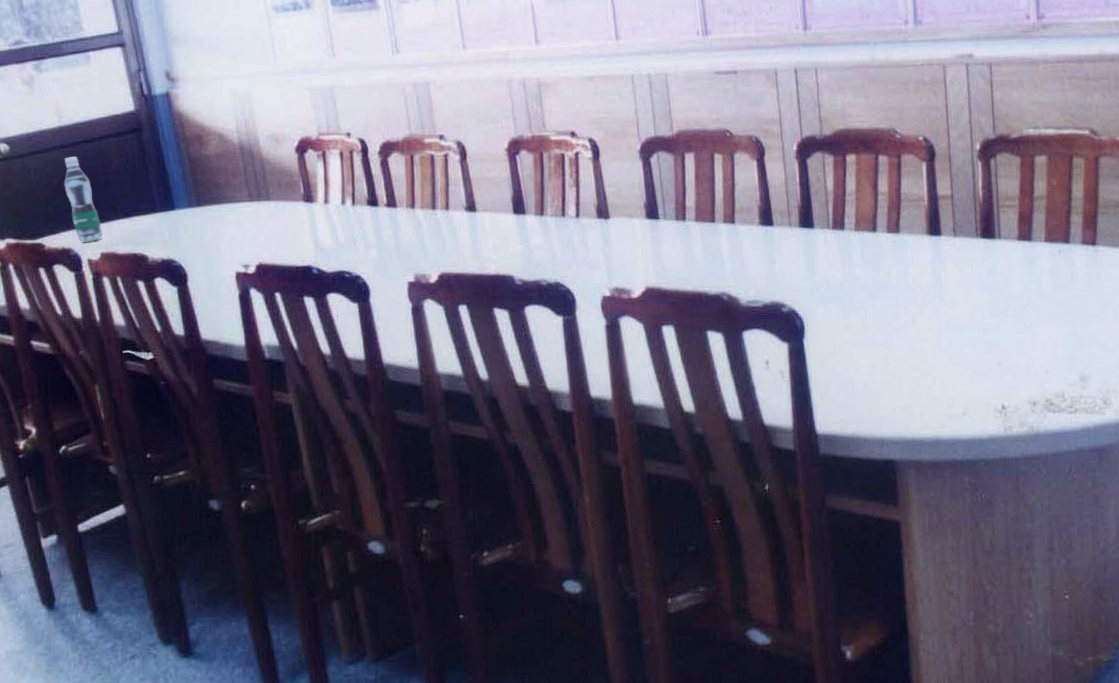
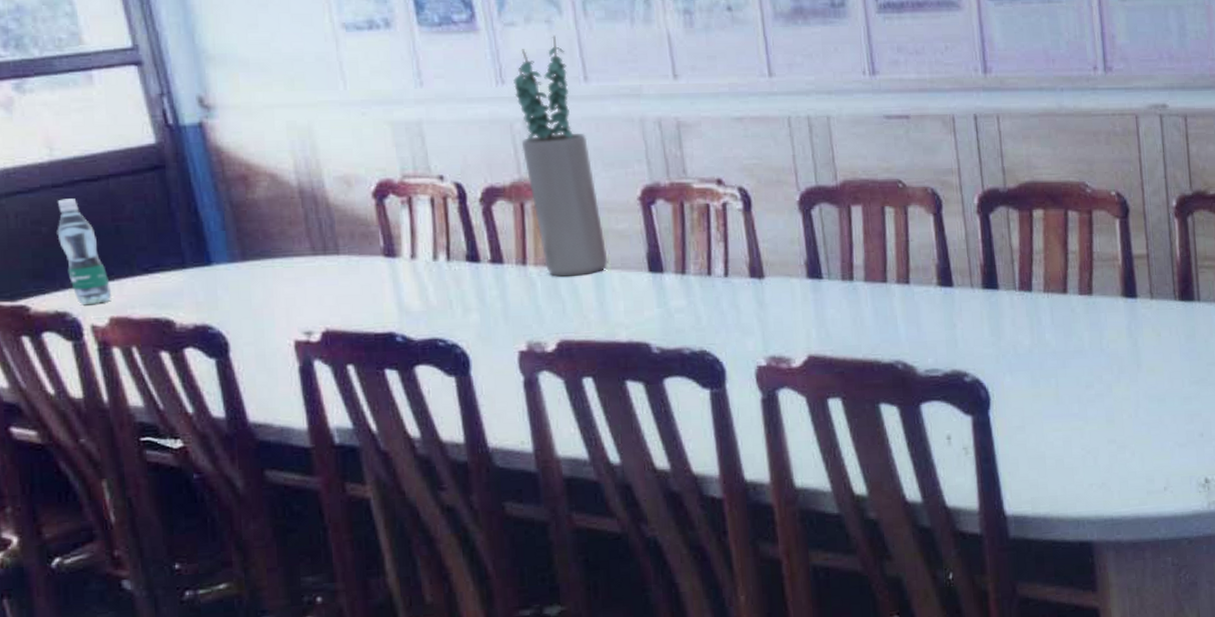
vase: none [406,10,480,218] -> present [513,36,608,277]

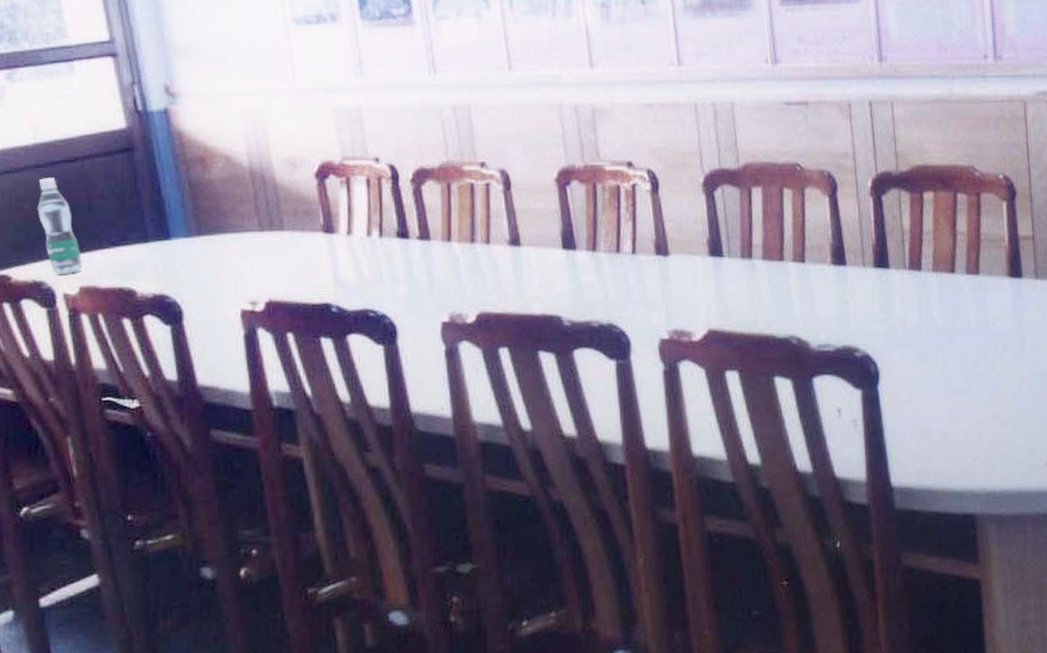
vase: present [513,36,608,277] -> none [445,28,525,253]

